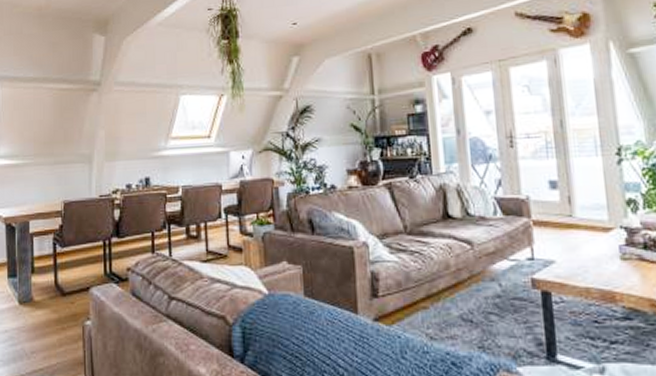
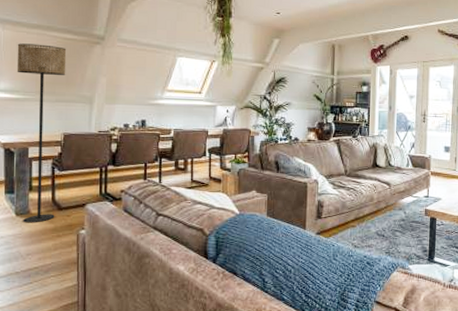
floor lamp: none [15,99,64,313] -> present [16,43,67,223]

